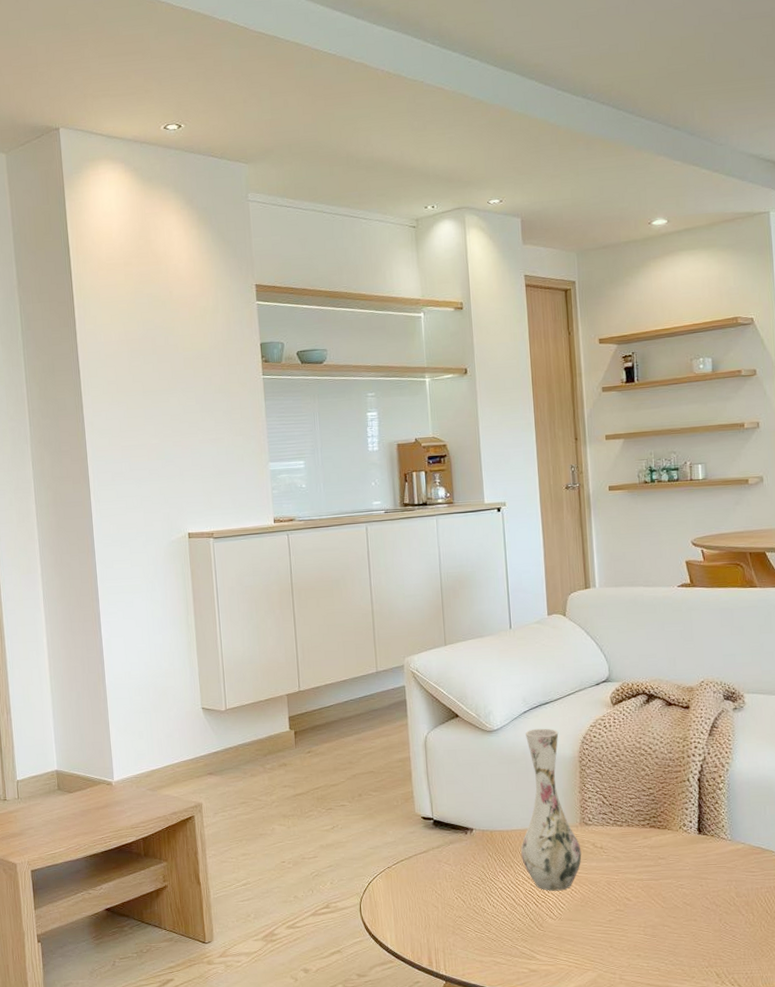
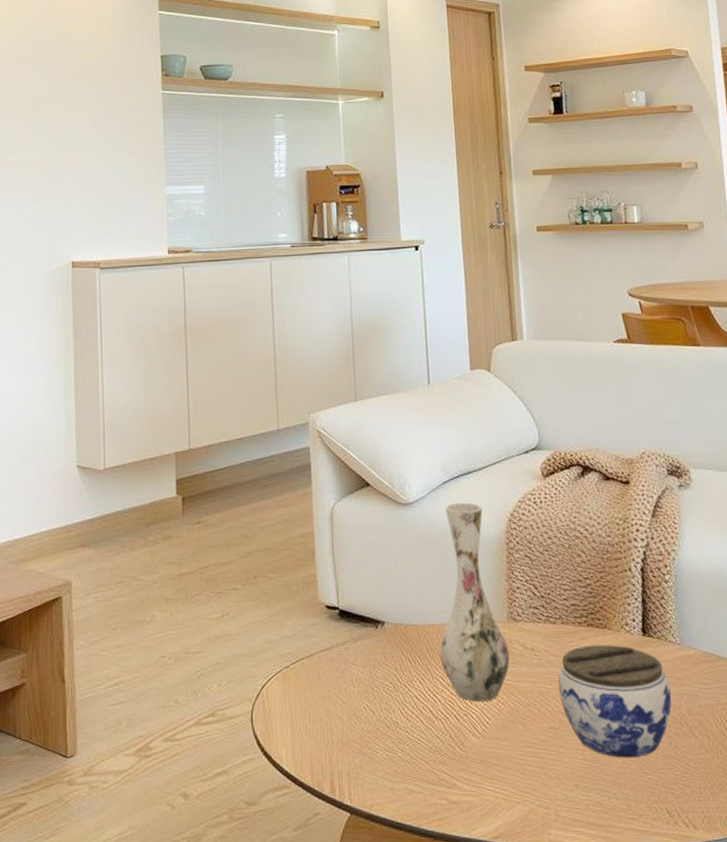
jar: none [624,842,723,933] -> present [558,645,672,758]

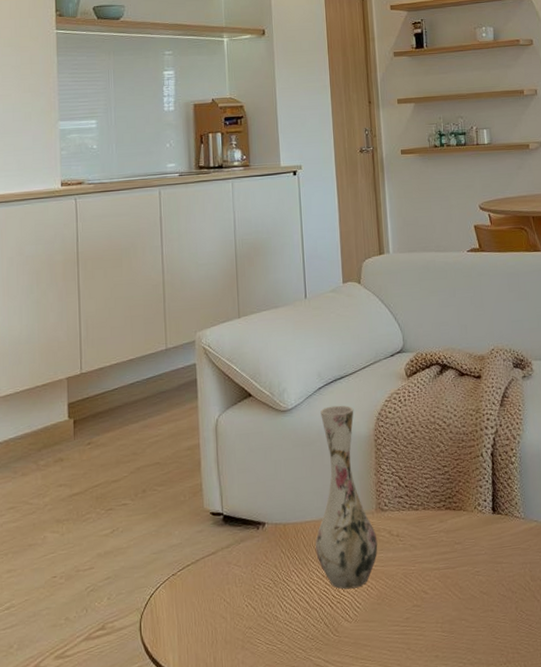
jar: present [558,645,672,758] -> none [420,524,518,627]

